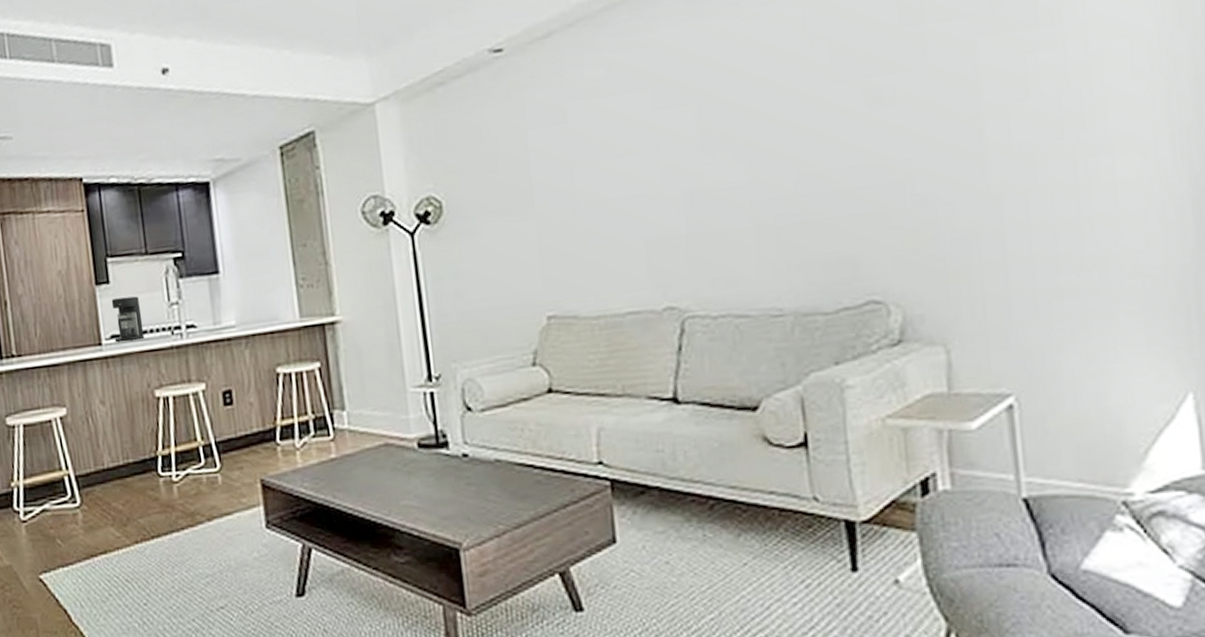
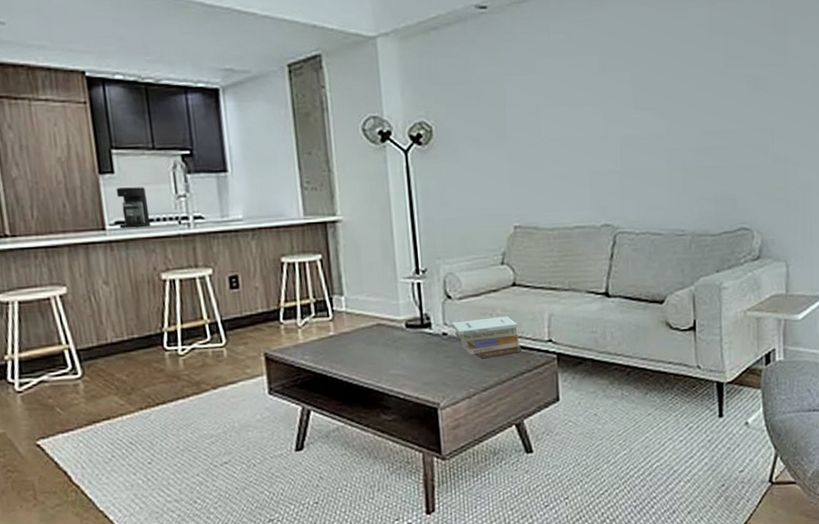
books: none [472,431,563,487] -> present [451,315,521,359]

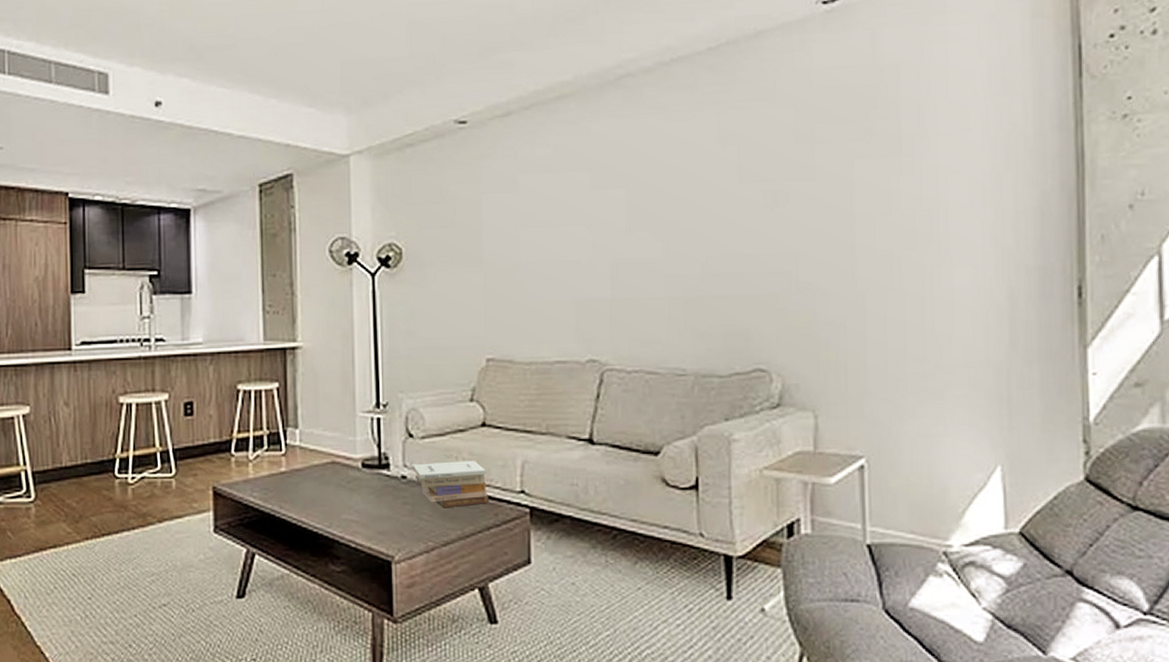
coffee maker: present [116,187,151,229] -> none [84,307,114,349]

